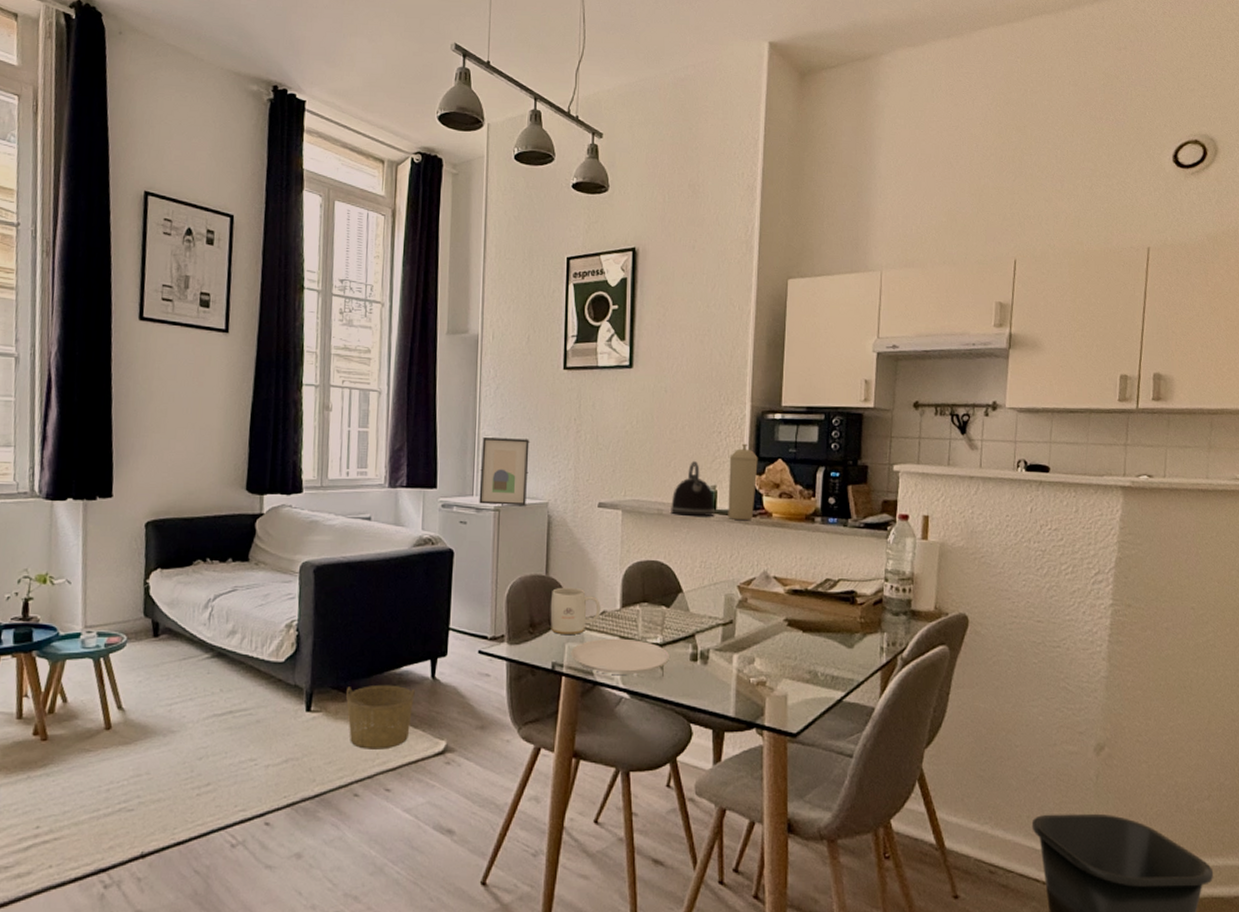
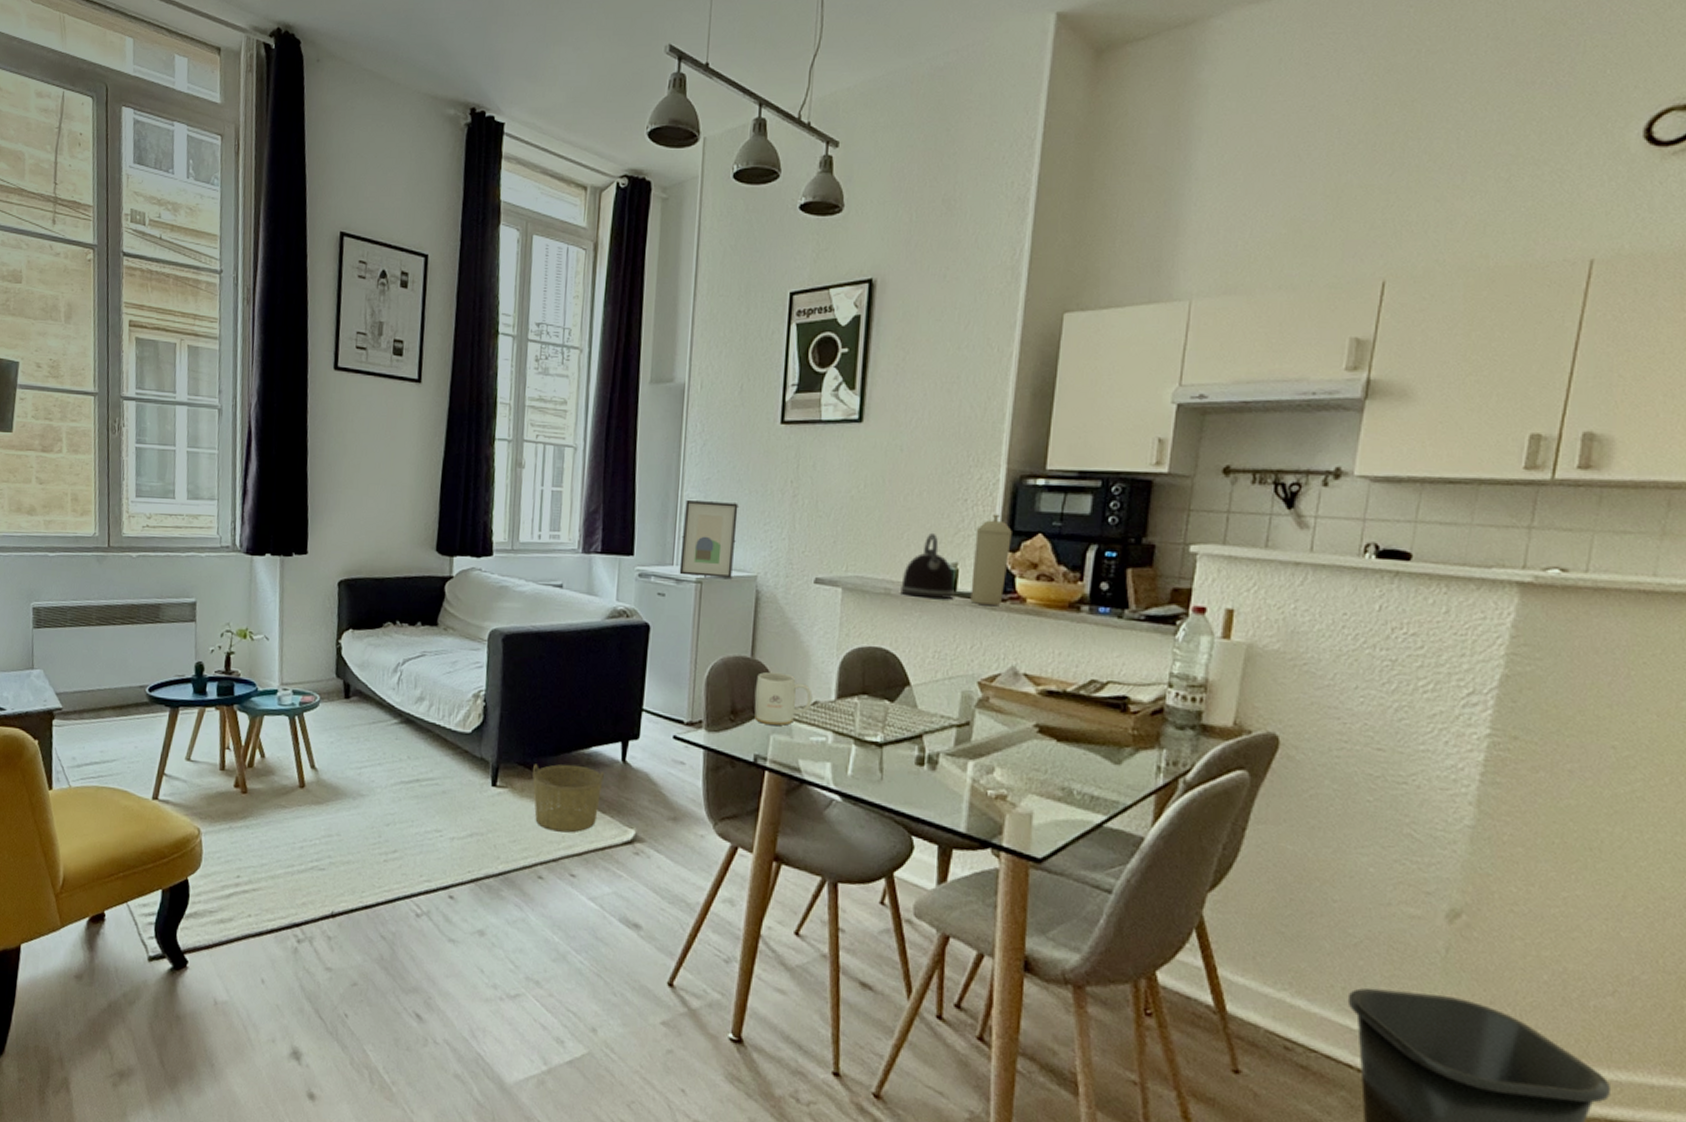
plate: present [571,638,669,675] -> none [776,732,891,776]

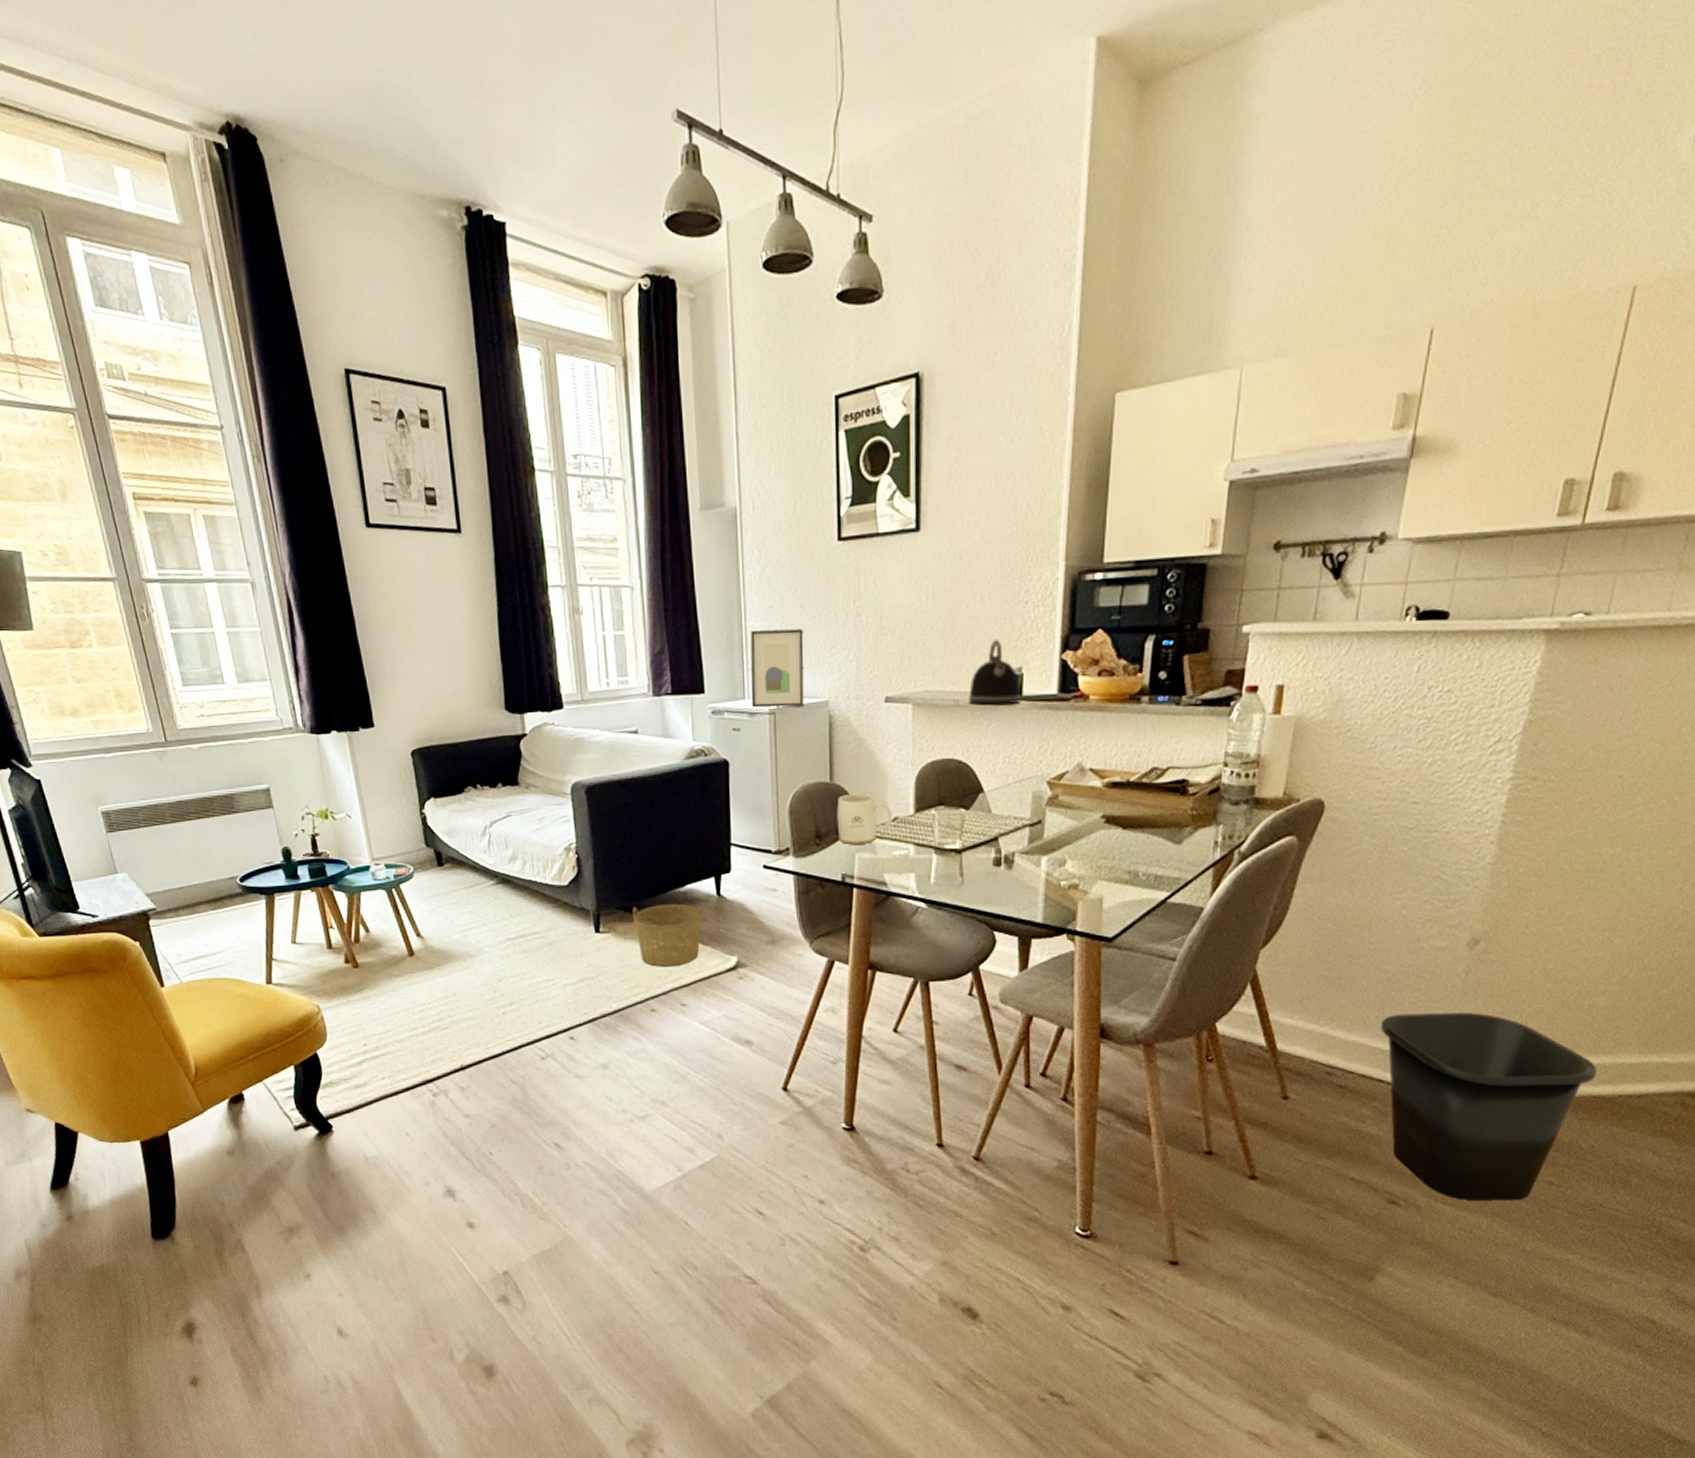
canister: present [970,514,1012,606] -> none [1036,613,1073,707]

